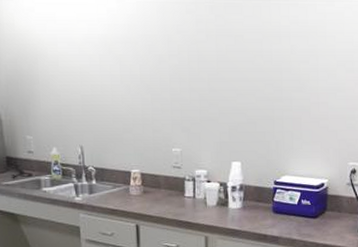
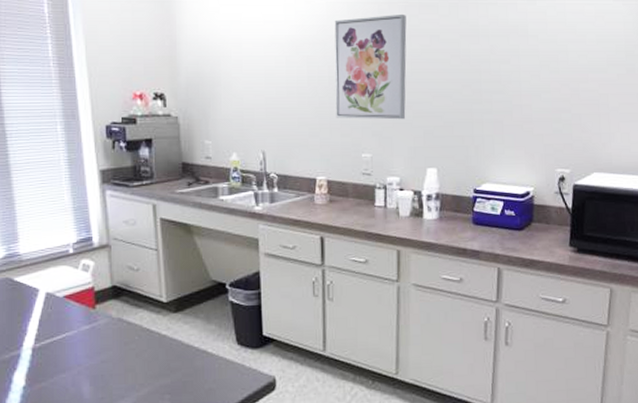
wall art: none [144,15,213,117] -> present [334,15,407,120]

